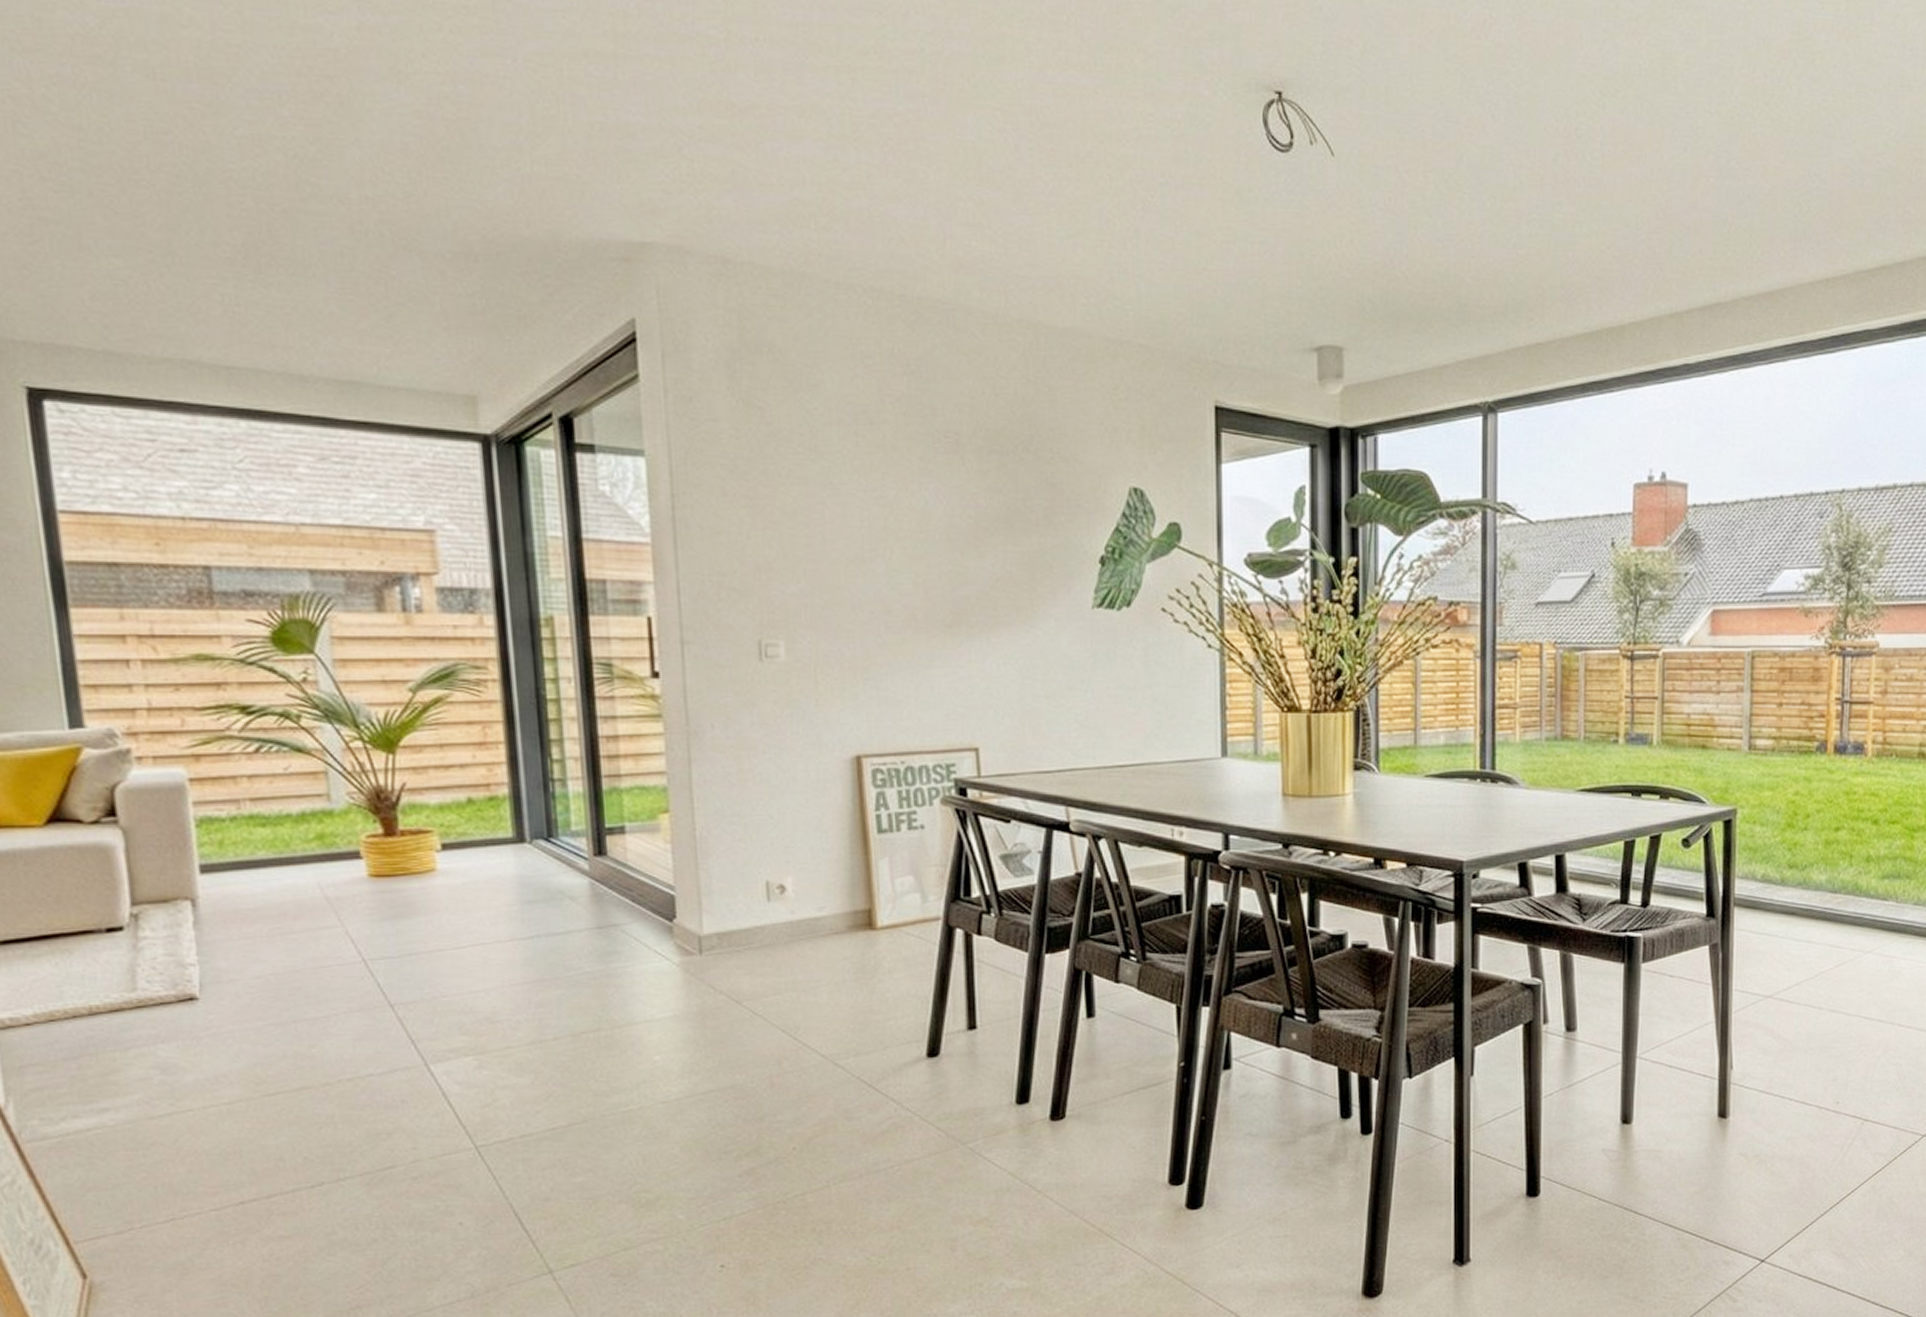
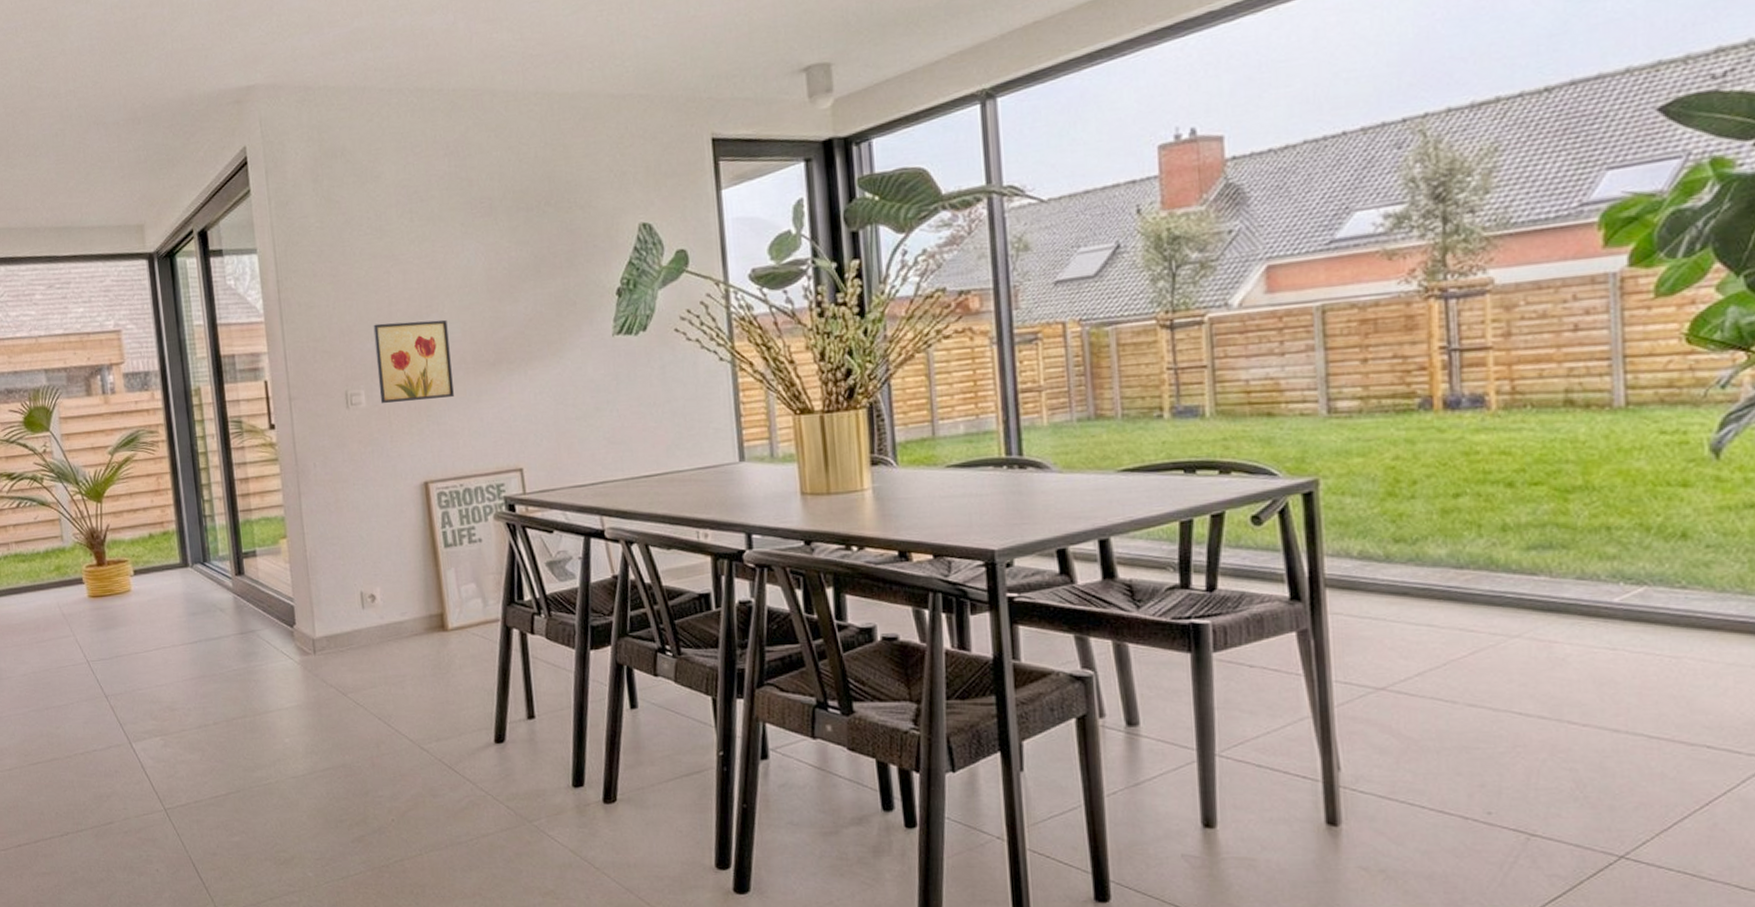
wall art: none [800,563,899,659] -> present [373,319,454,403]

